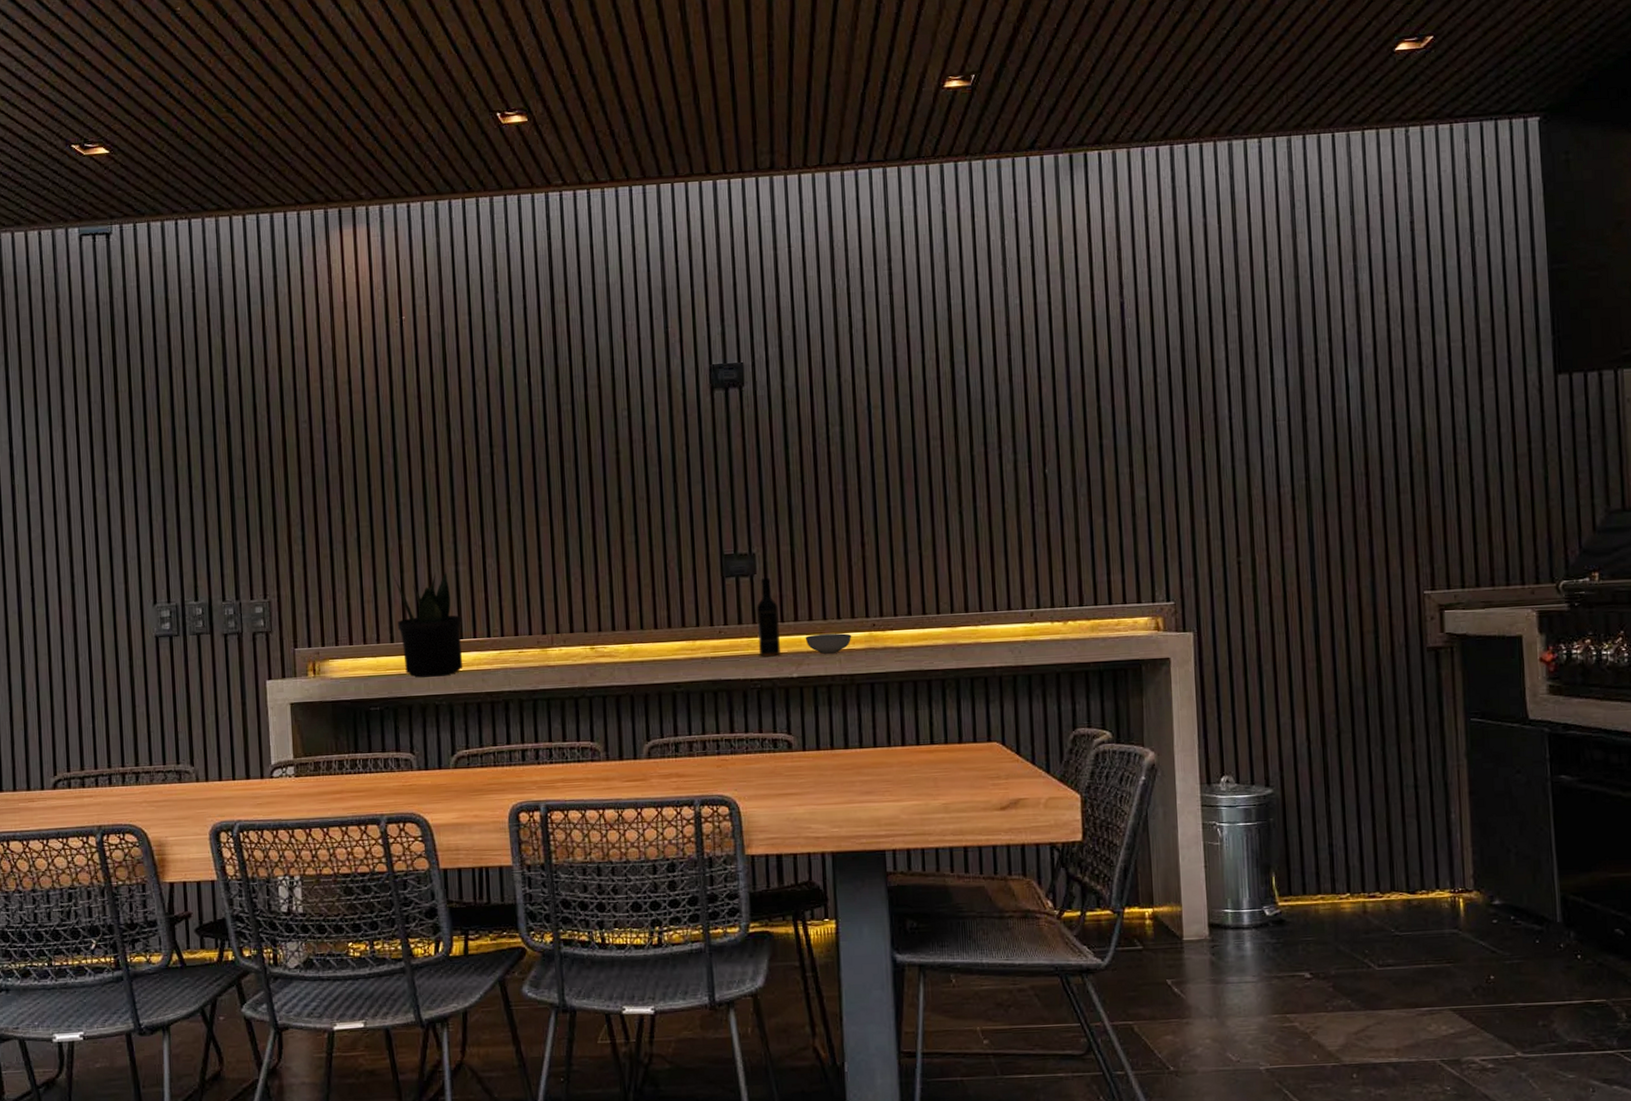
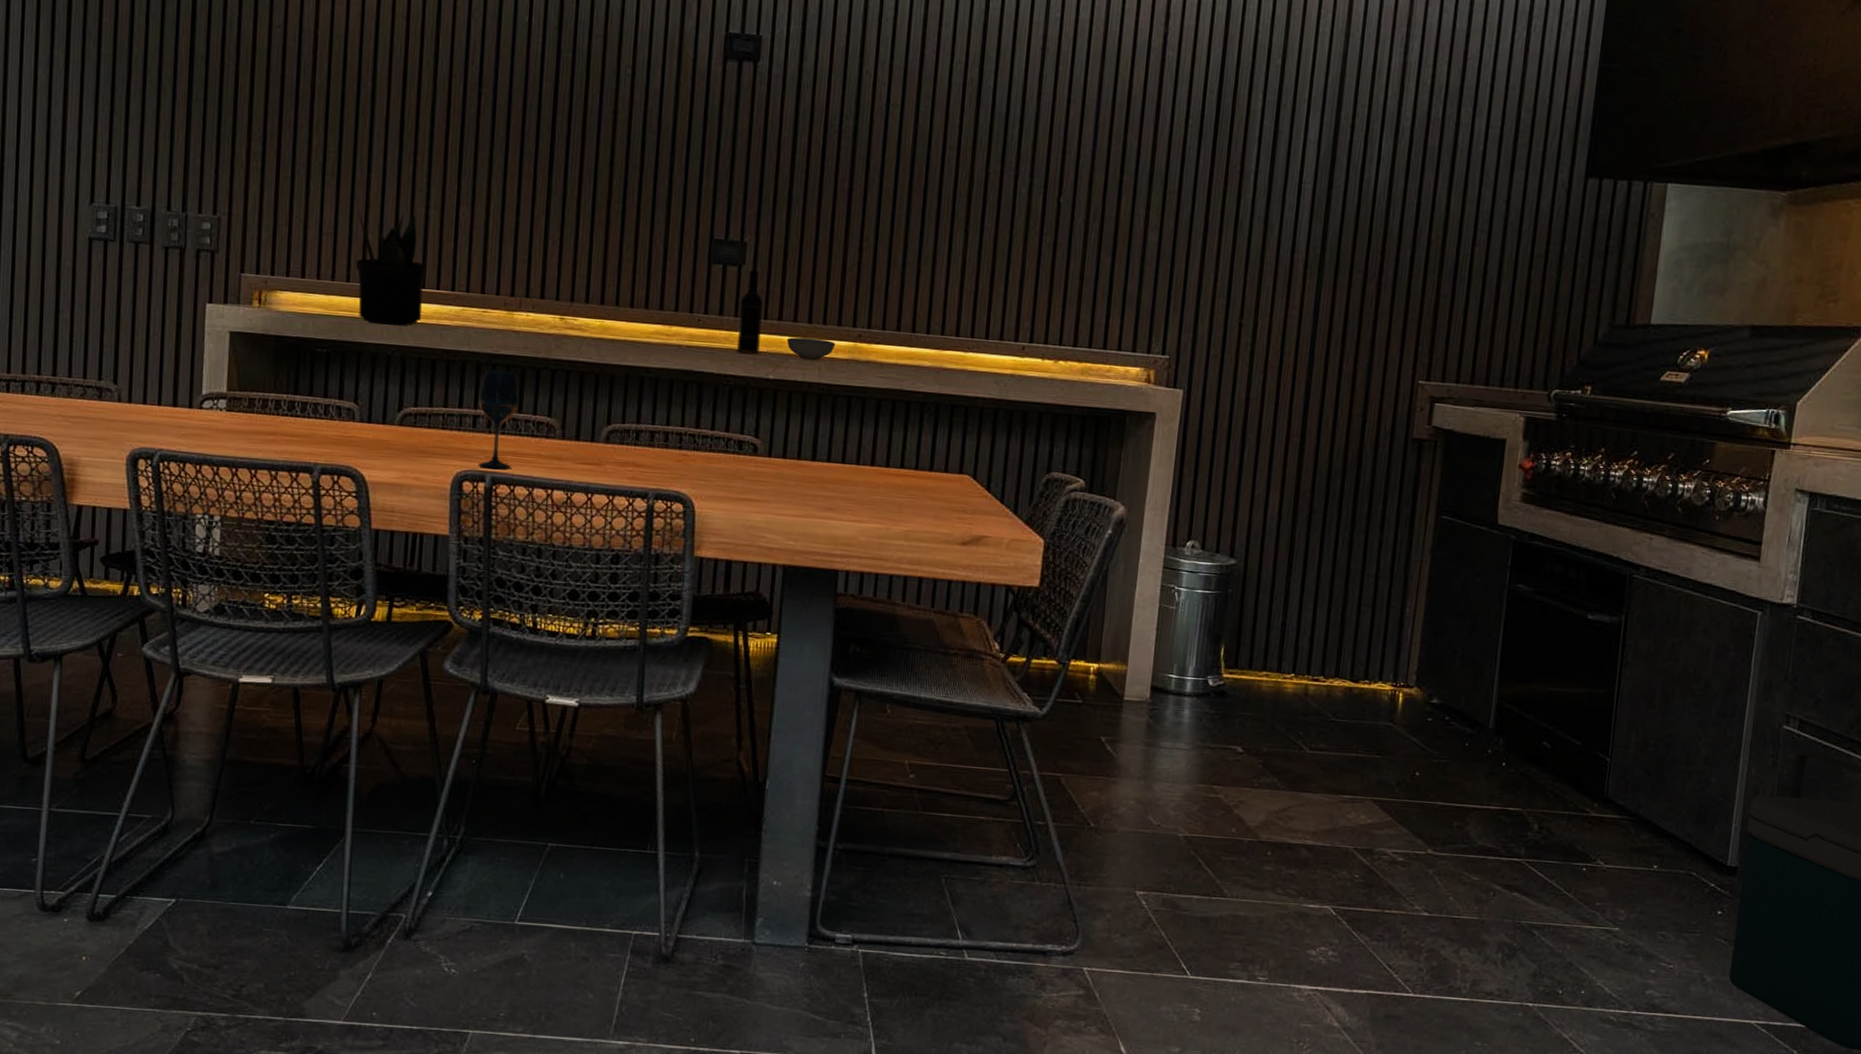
wineglass: none [525,704,563,798] -> present [478,369,519,470]

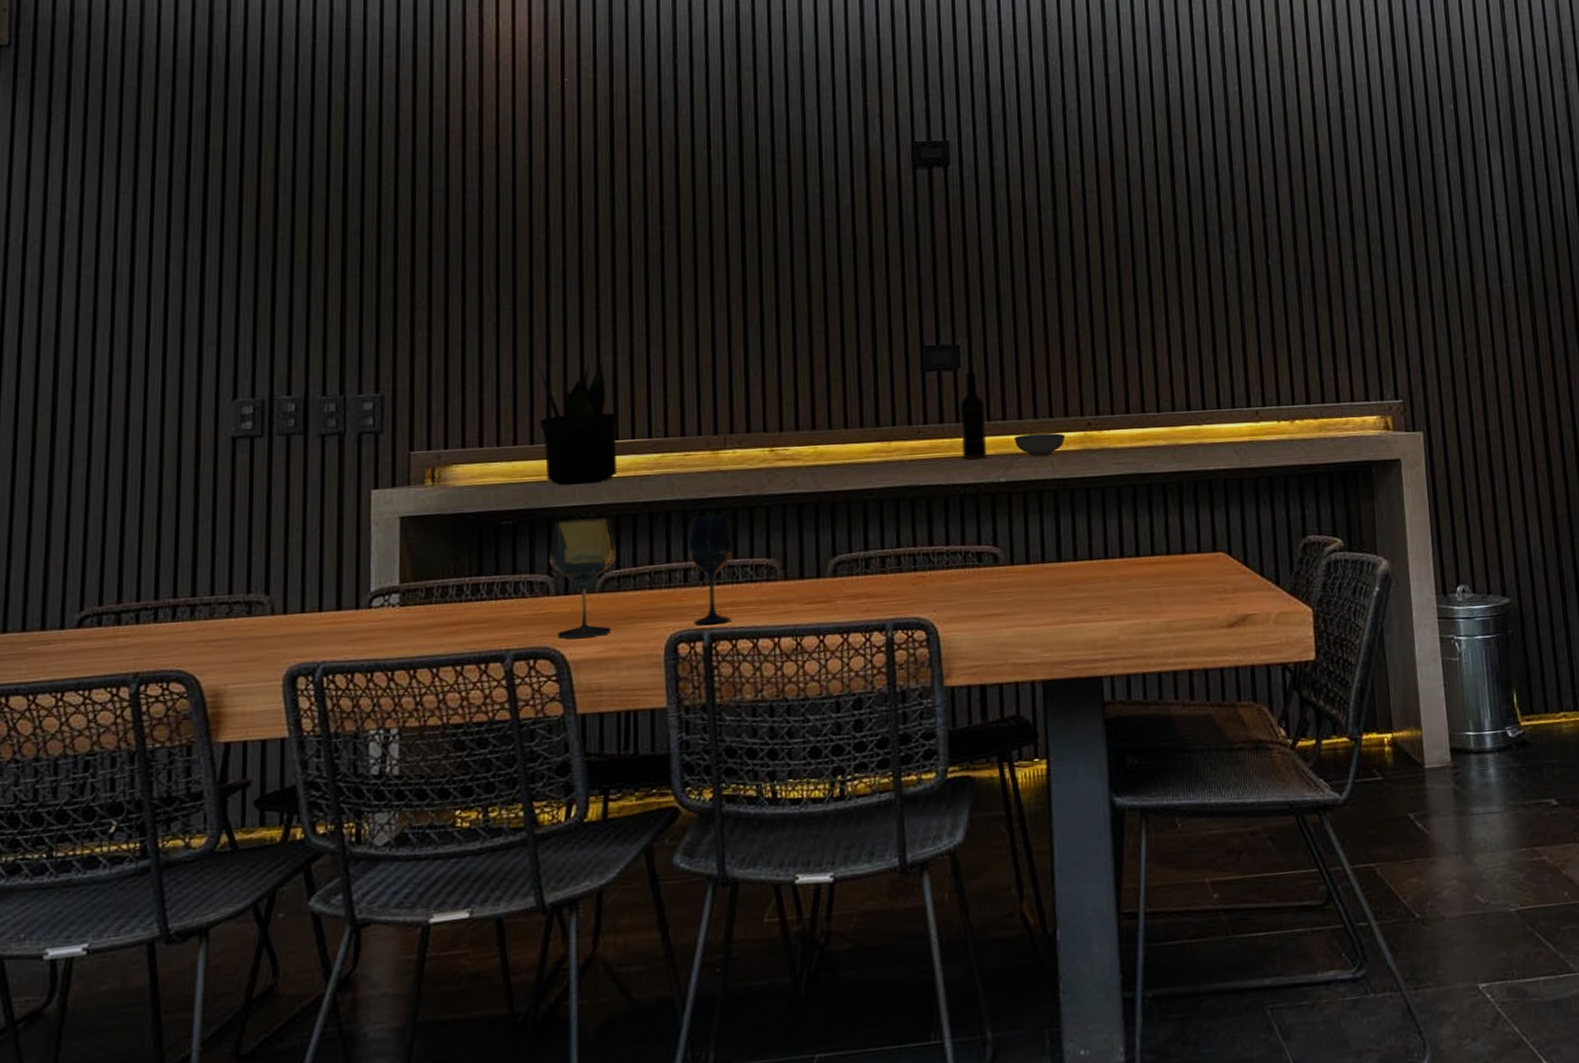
wine glass: none [356,355,416,464] -> present [548,518,617,639]

